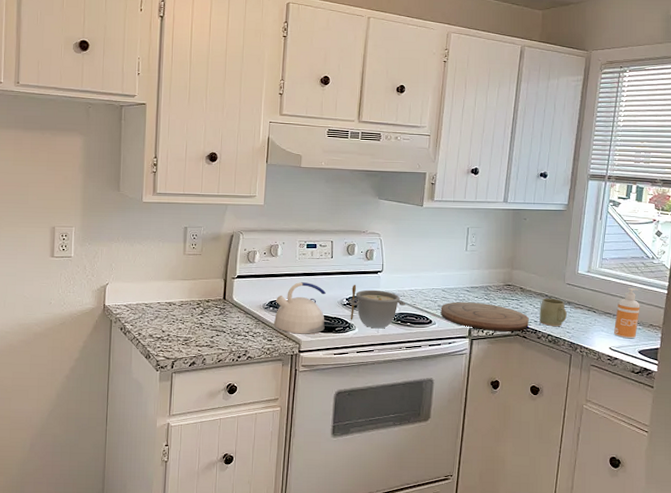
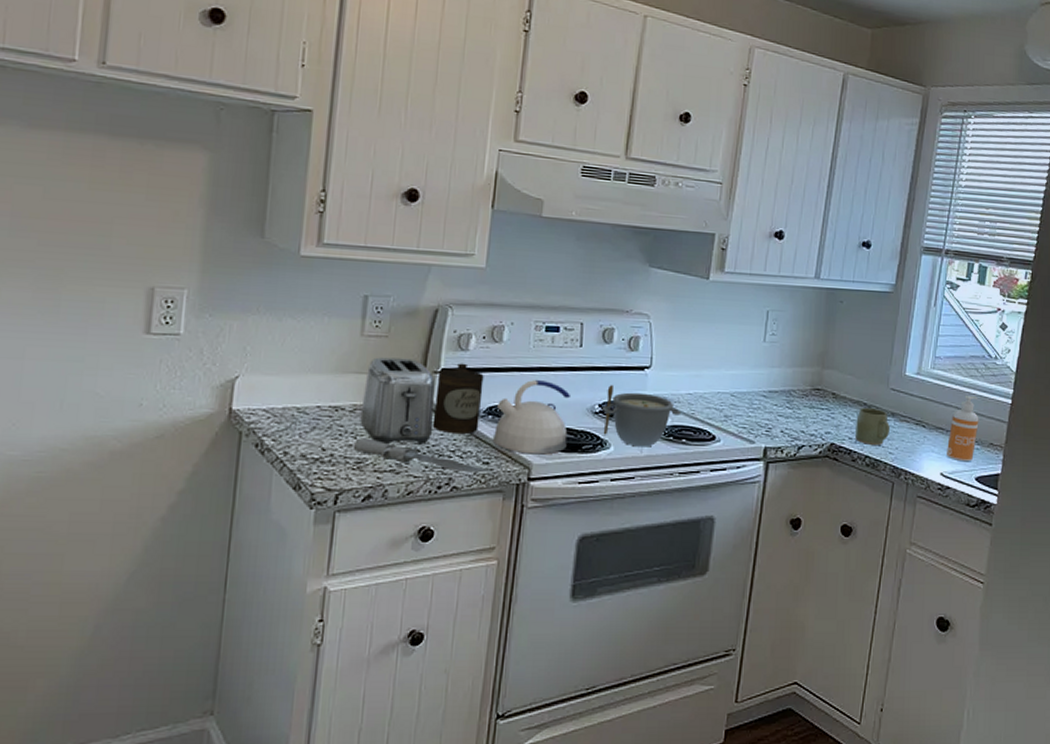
knife: none [183,323,274,347] -> present [354,438,492,473]
toaster: none [185,269,233,328] -> present [360,357,435,445]
canister: none [233,271,266,320] -> present [432,363,484,434]
cutting board: present [440,302,529,331] -> none [727,410,842,452]

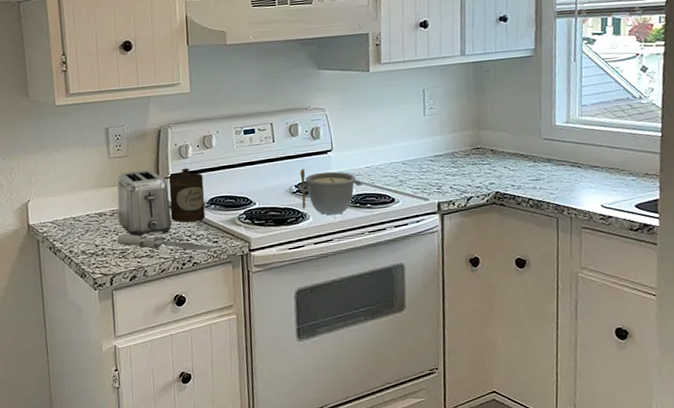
kettle: present [492,380,572,455] -> none [217,173,275,232]
mug: present [855,407,890,445] -> none [516,157,548,189]
soap dispenser: present [947,396,979,462] -> none [604,134,632,193]

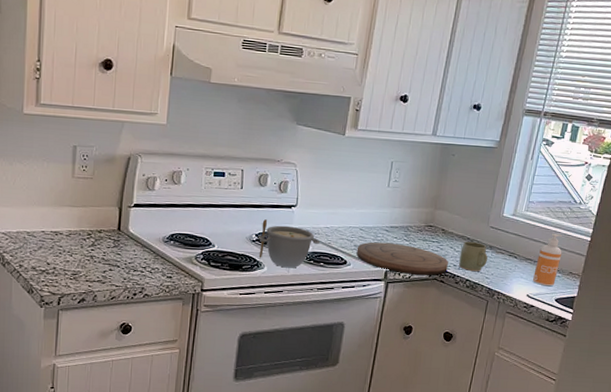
toaster: present [117,170,172,237] -> none [74,194,130,262]
knife: present [117,233,221,251] -> none [71,256,174,285]
canister: present [168,168,206,223] -> none [128,200,167,254]
cutting board: none [403,172,506,203] -> present [356,241,448,276]
mug: none [516,157,548,189] -> present [459,241,488,271]
soap dispenser: none [604,134,632,193] -> present [533,234,562,287]

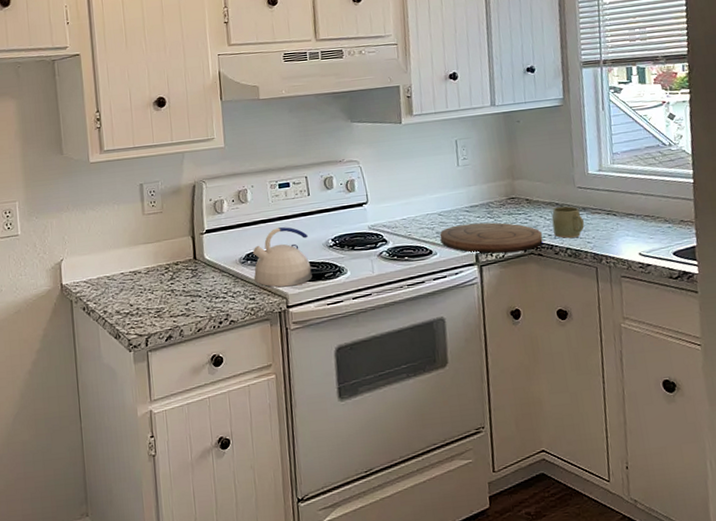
kettle: none [174,214,234,272] -> present [253,227,313,288]
cooking pot: present [257,219,320,268] -> none [334,222,400,269]
soap dispenser: present [533,234,562,287] -> none [639,181,668,241]

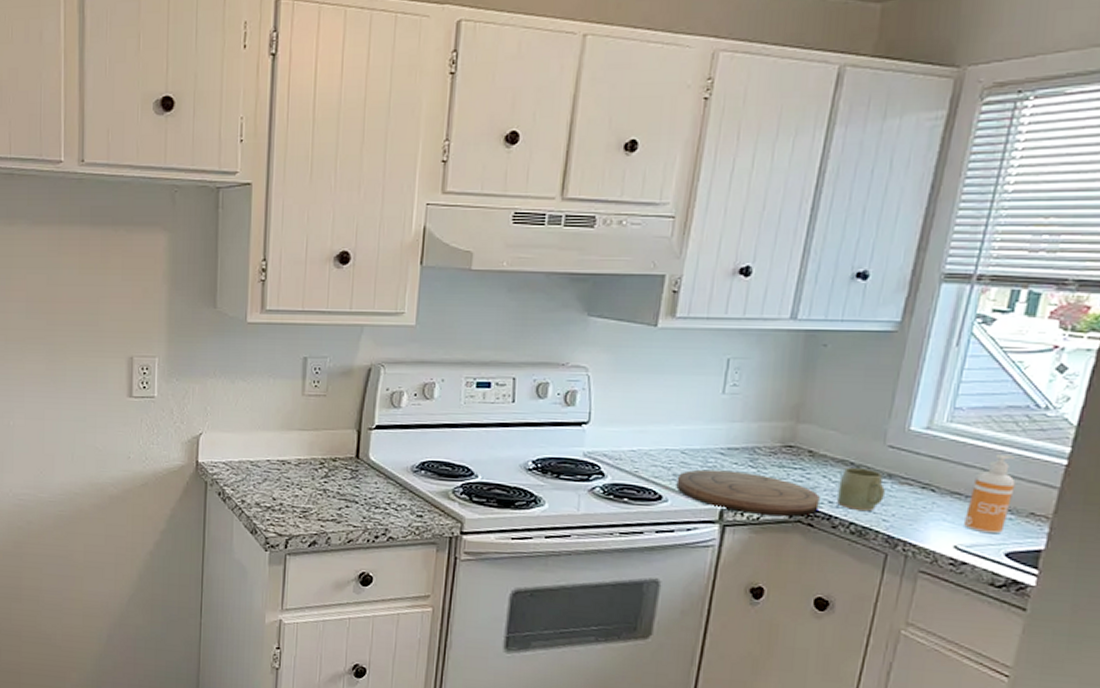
kettle: present [253,227,313,288] -> none [425,436,504,510]
soap dispenser: none [639,181,668,241] -> present [964,455,1016,534]

